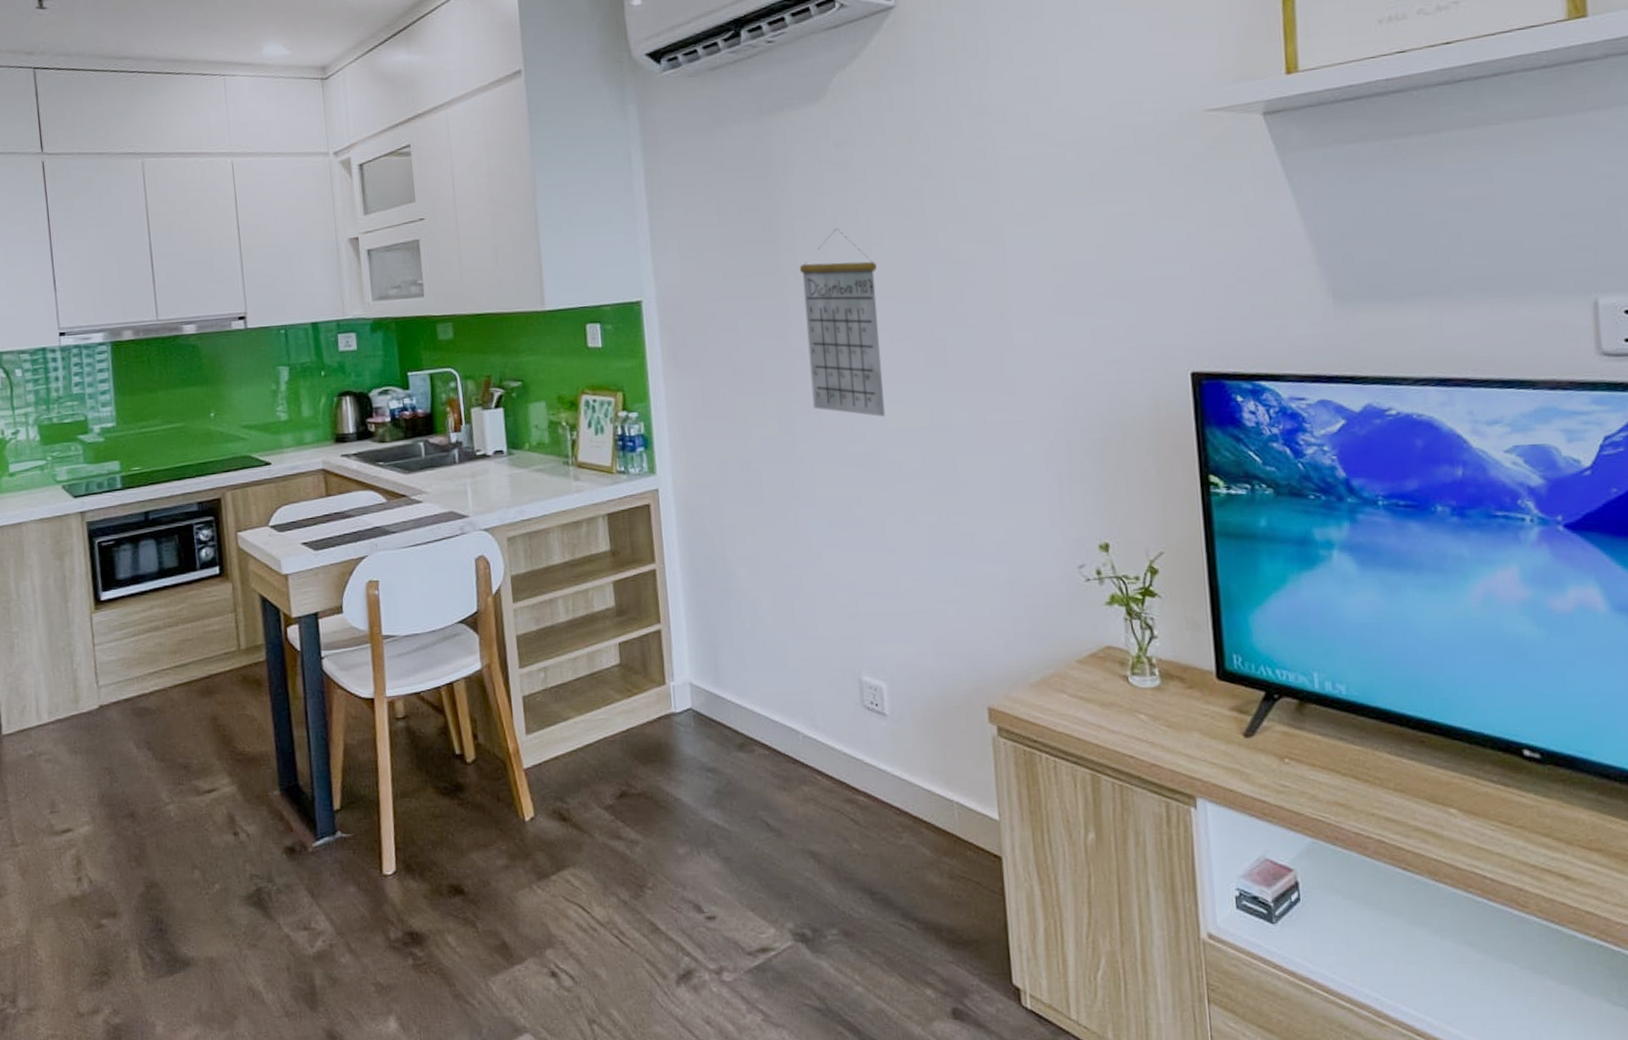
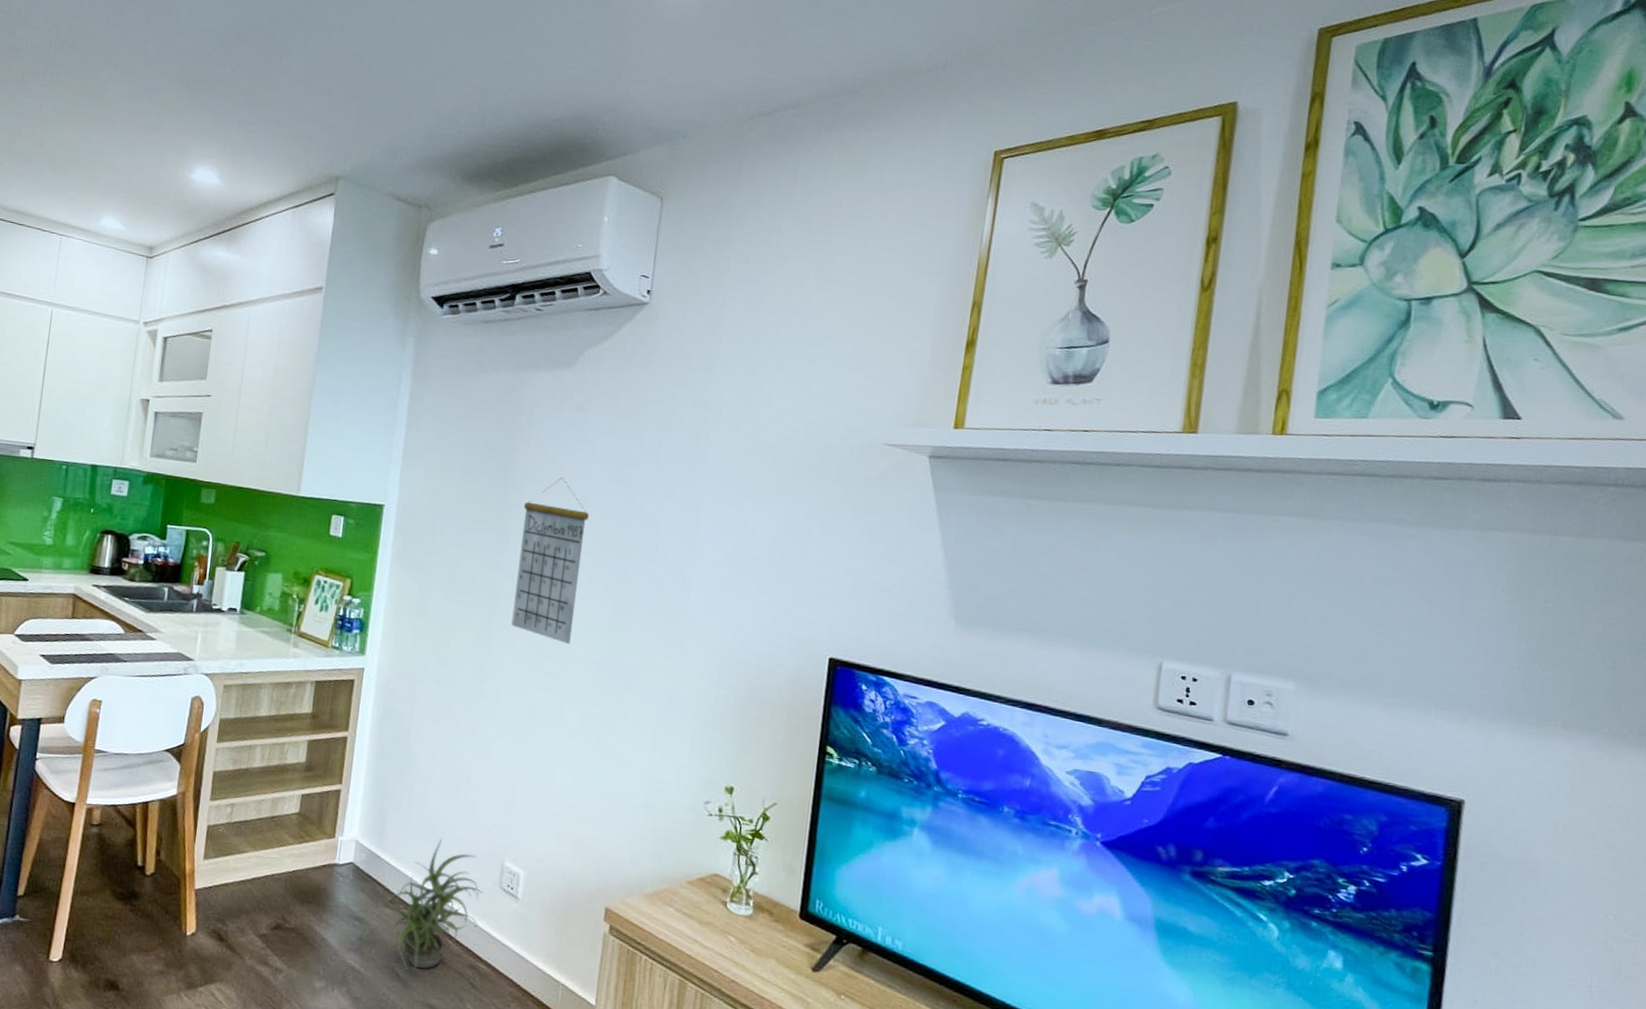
potted plant: none [733,663,846,817] -> present [382,838,484,970]

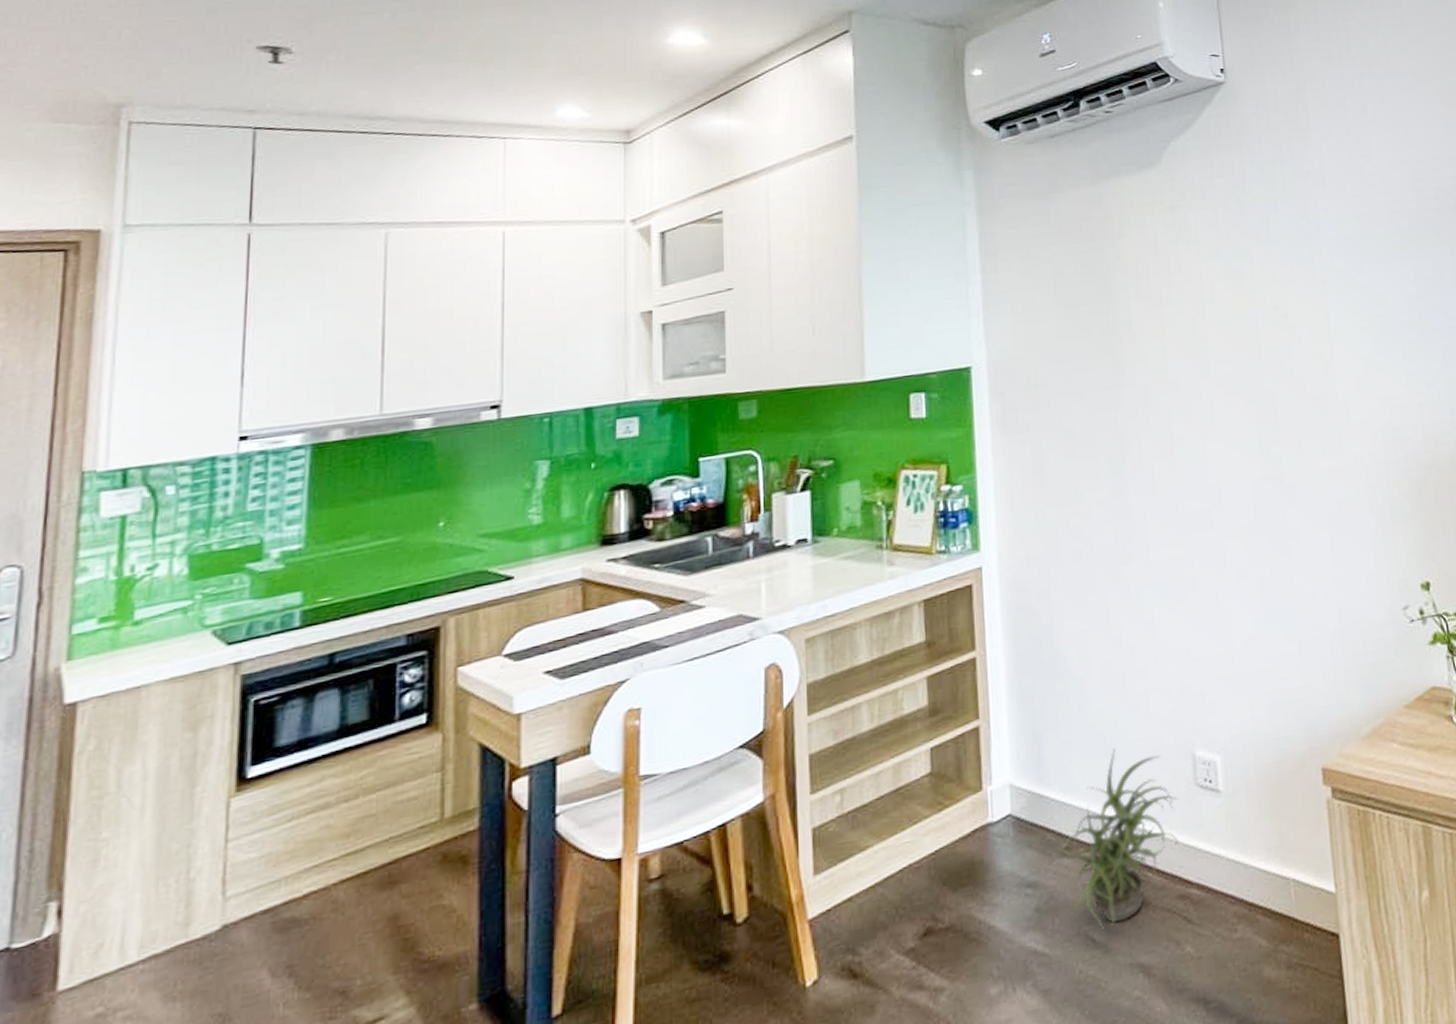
calendar: present [511,477,589,645] -> none [1134,287,1217,473]

